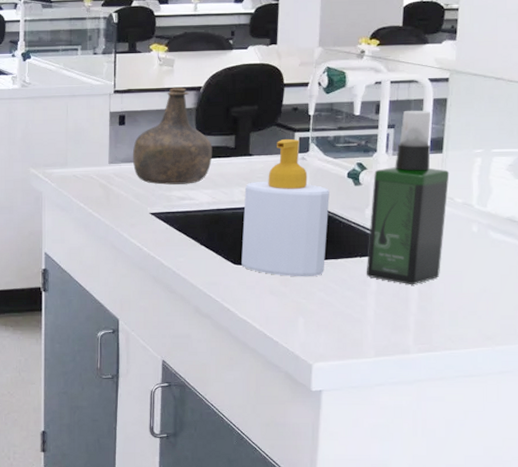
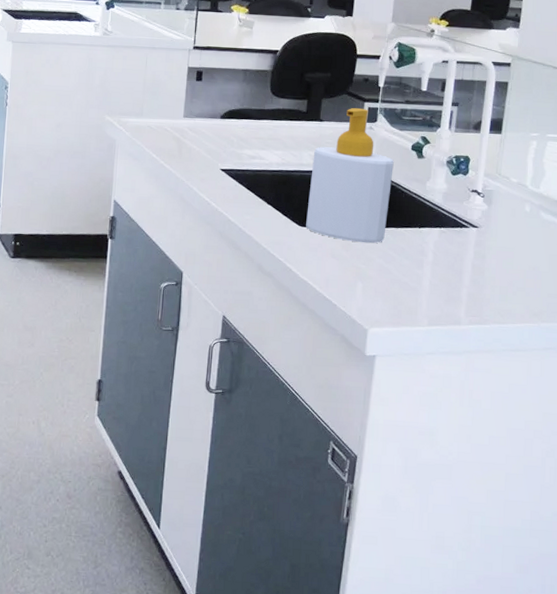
bottle: present [132,87,213,185] -> none [207,49,285,144]
spray bottle: present [366,110,450,285] -> none [424,90,507,259]

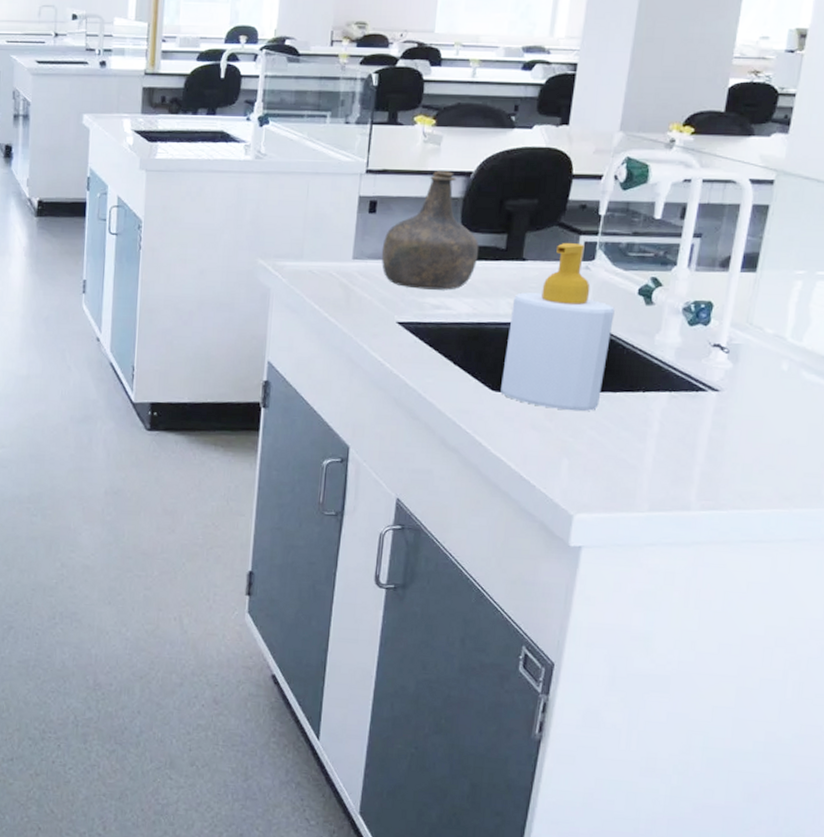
bottle: none [207,49,285,144] -> present [381,171,479,290]

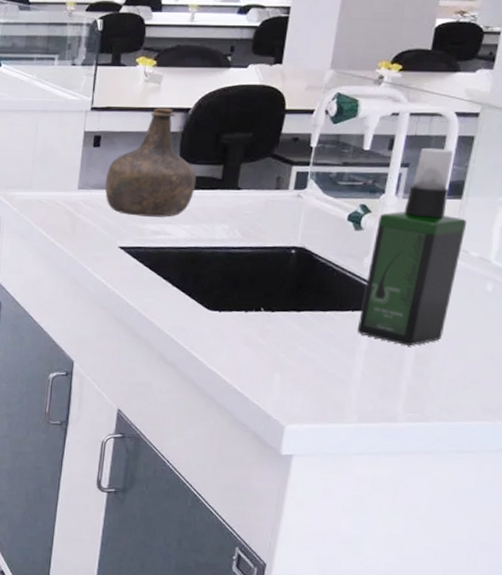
soap bottle: present [501,243,615,412] -> none [216,173,325,329]
spray bottle: none [648,216,762,430] -> present [356,147,467,346]

